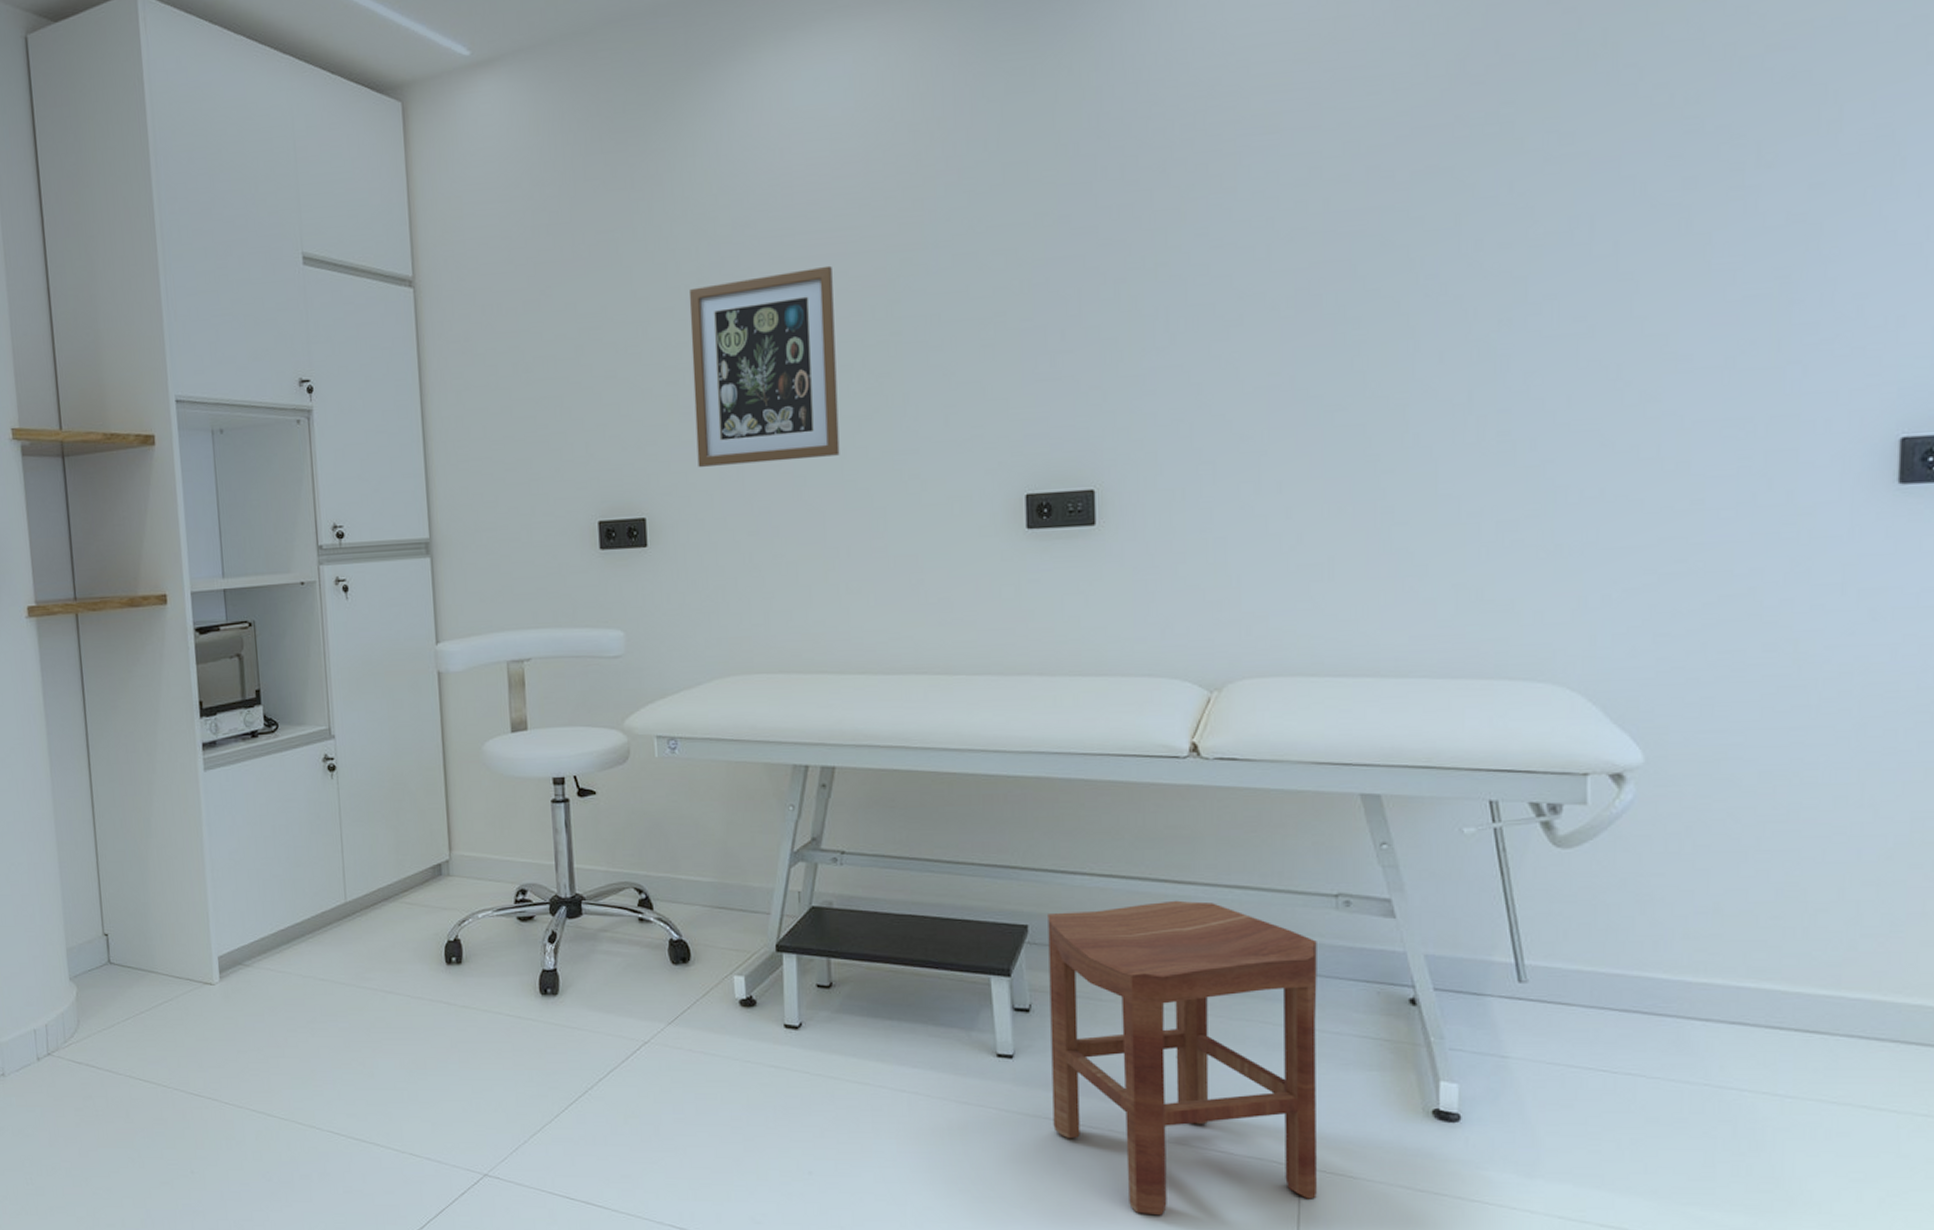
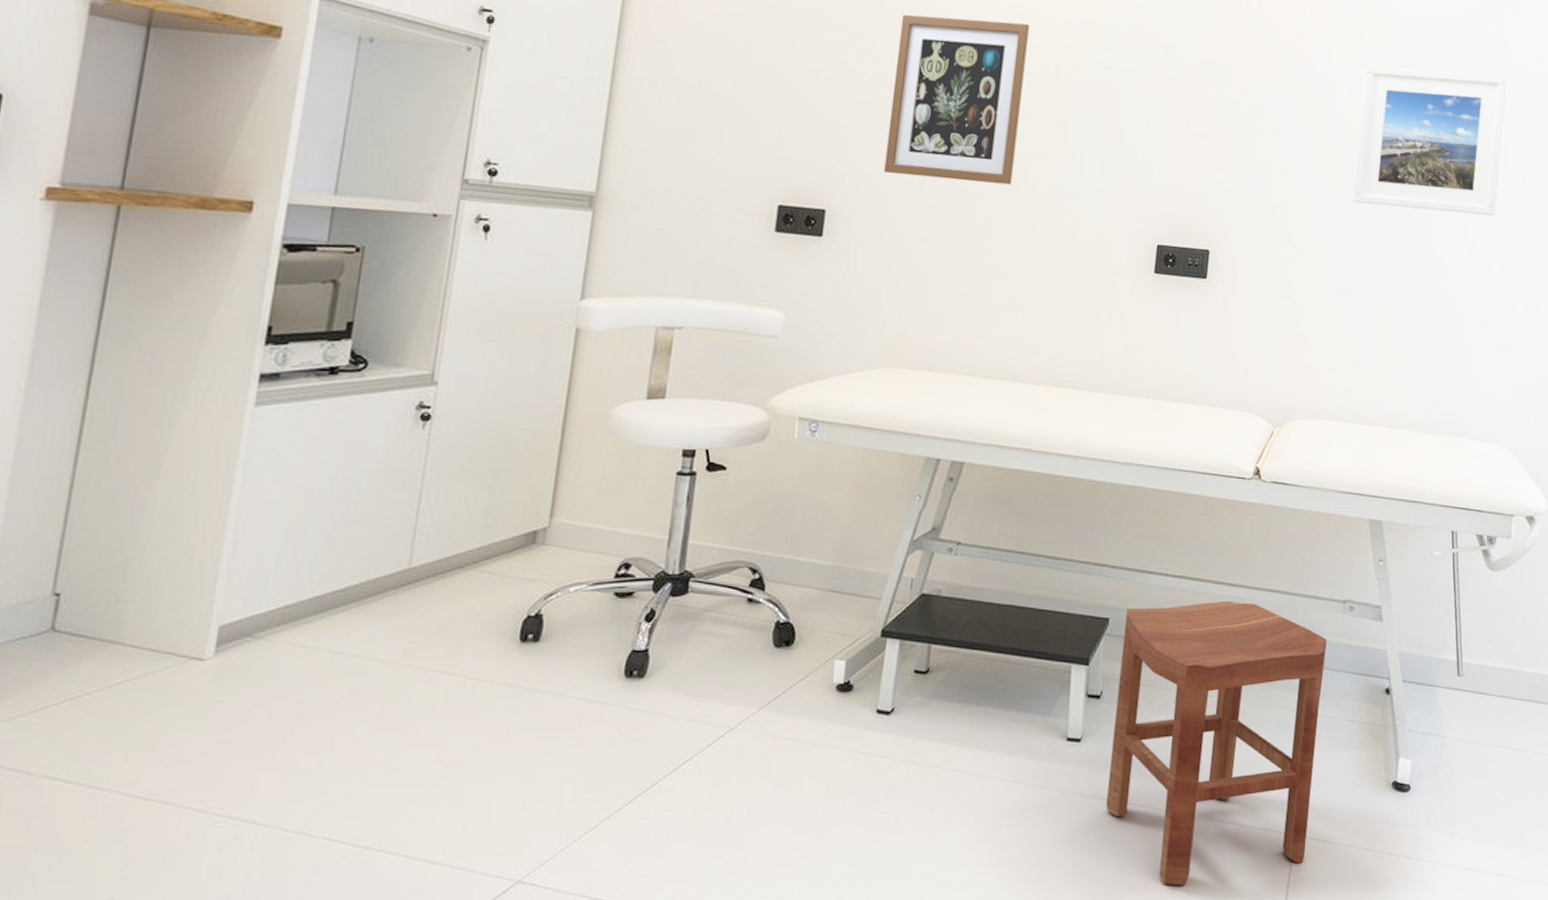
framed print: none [1285,176,1517,396] -> present [1353,65,1507,216]

